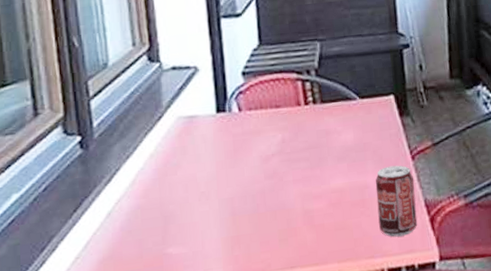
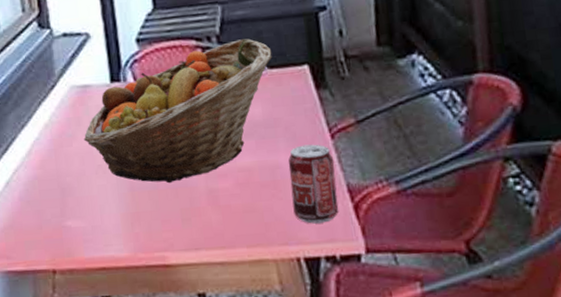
fruit basket: none [188,72,363,207] -> present [83,38,272,184]

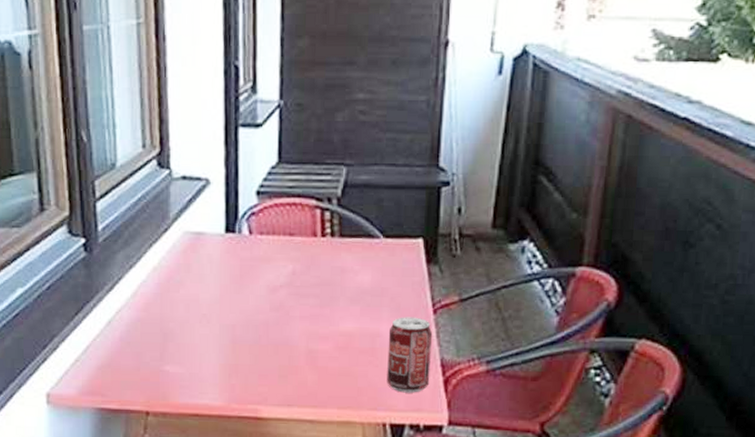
fruit basket: present [83,38,272,184] -> none [191,205,390,340]

